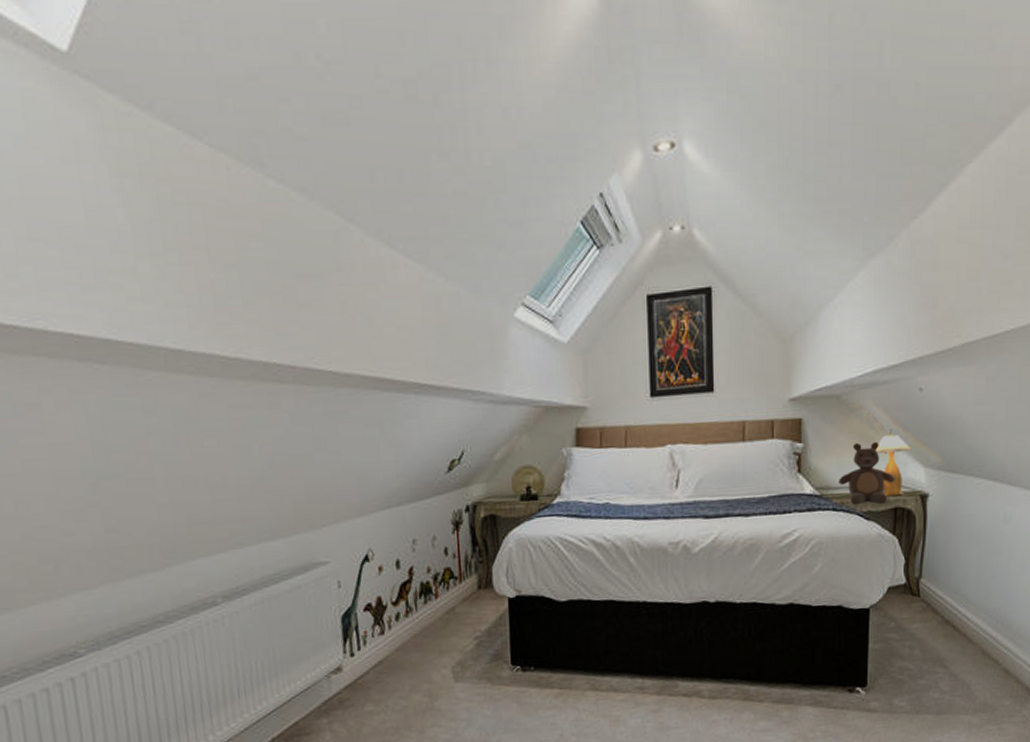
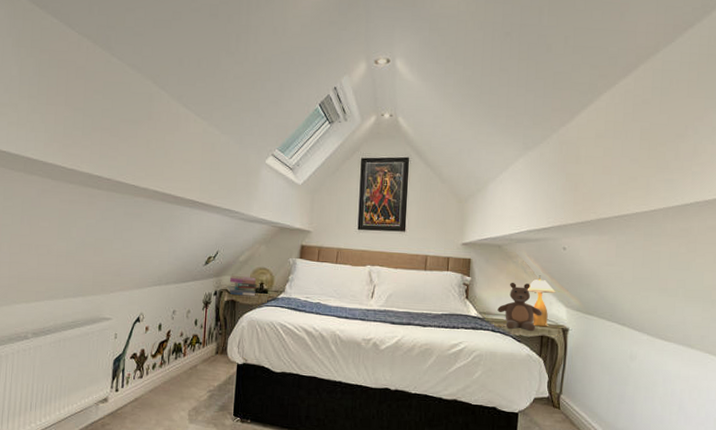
books: none [481,480,522,508] -> present [226,275,257,297]

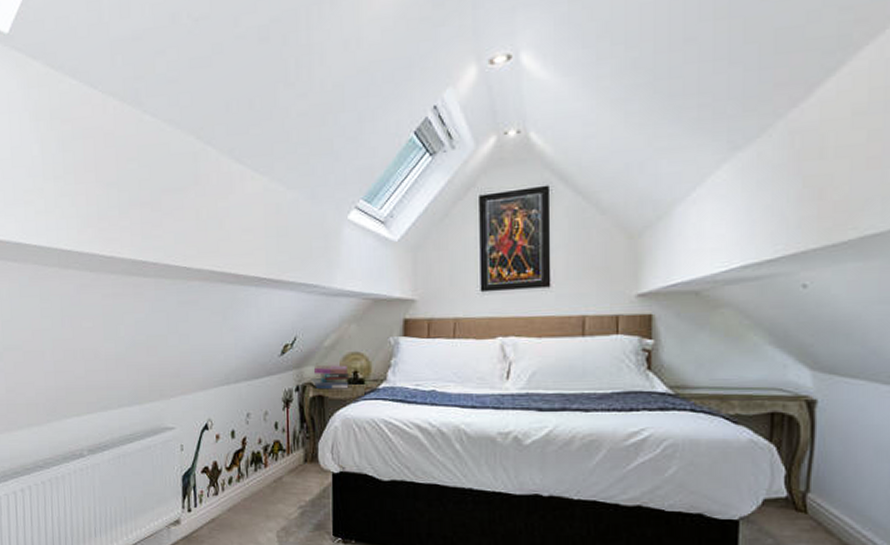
teddy bear: present [497,282,542,332] -> none [698,341,772,408]
table lamp: present [528,276,557,327] -> none [746,329,795,400]

